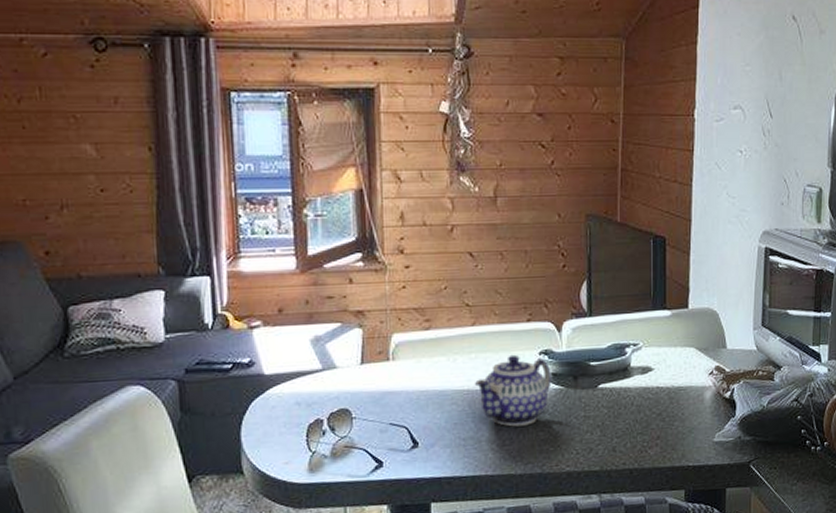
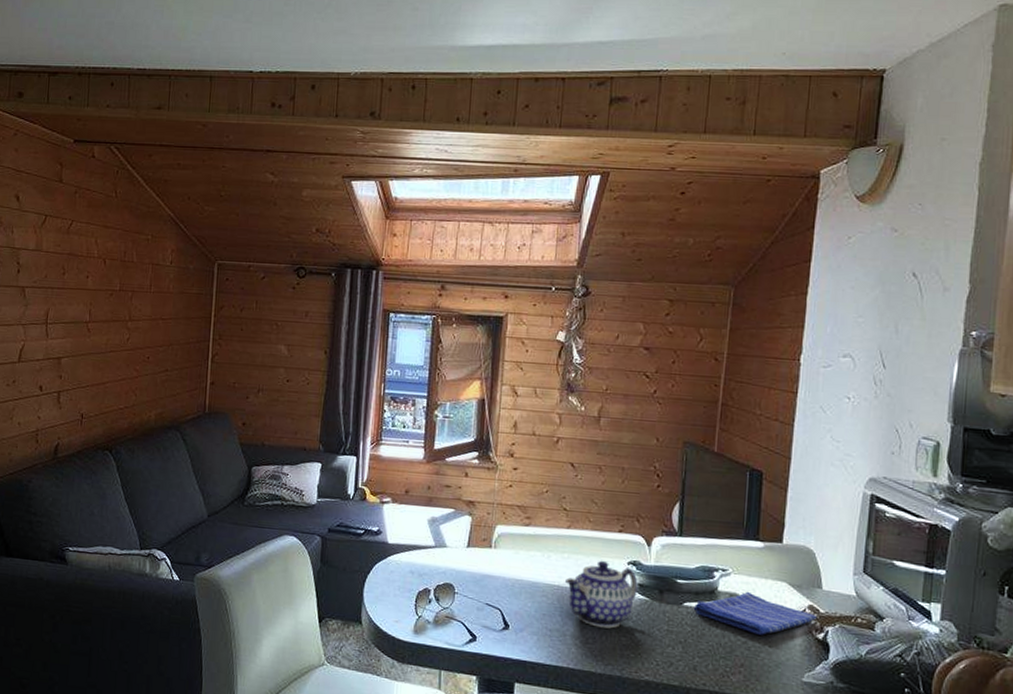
dish towel: none [608,362,724,405] -> present [693,591,818,635]

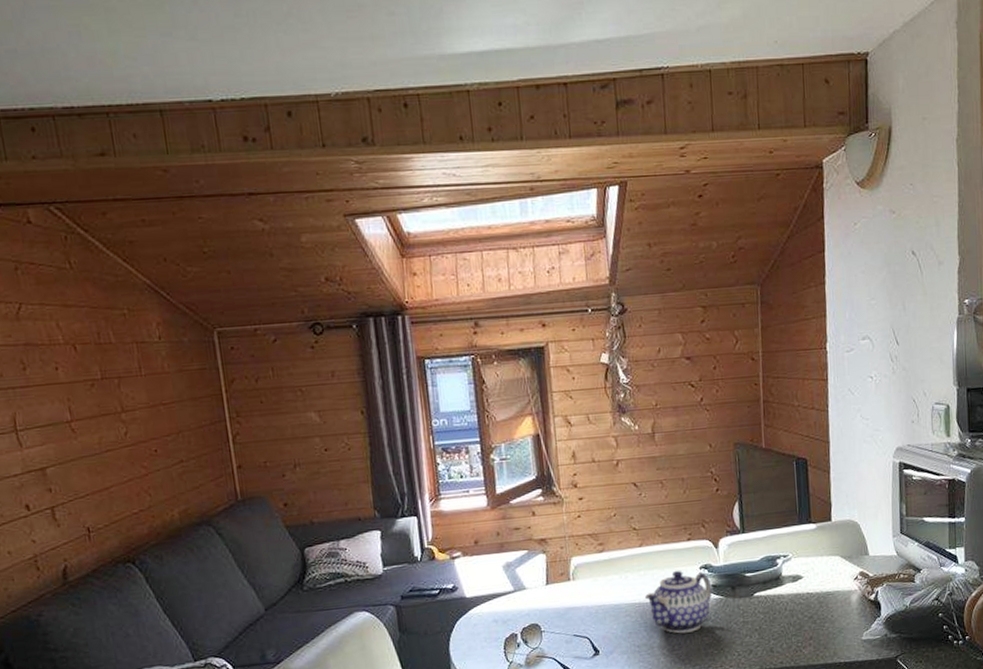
dish towel: present [693,591,818,635] -> none [763,571,868,608]

